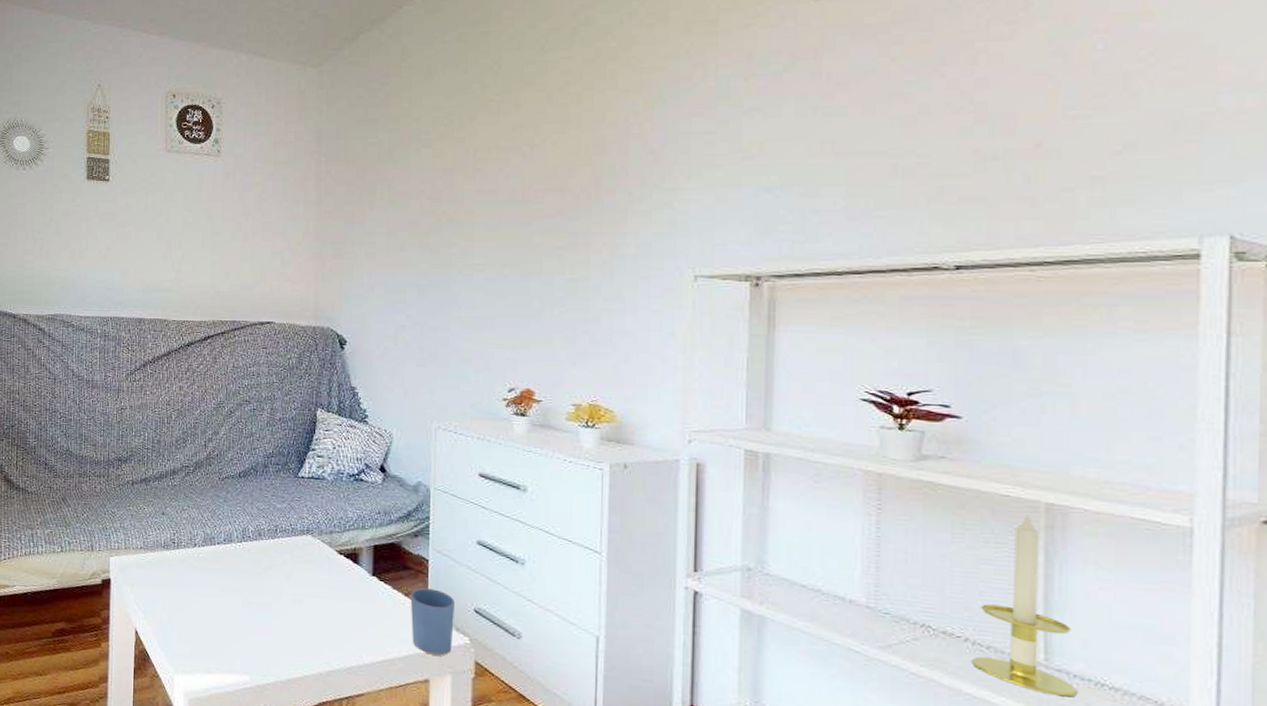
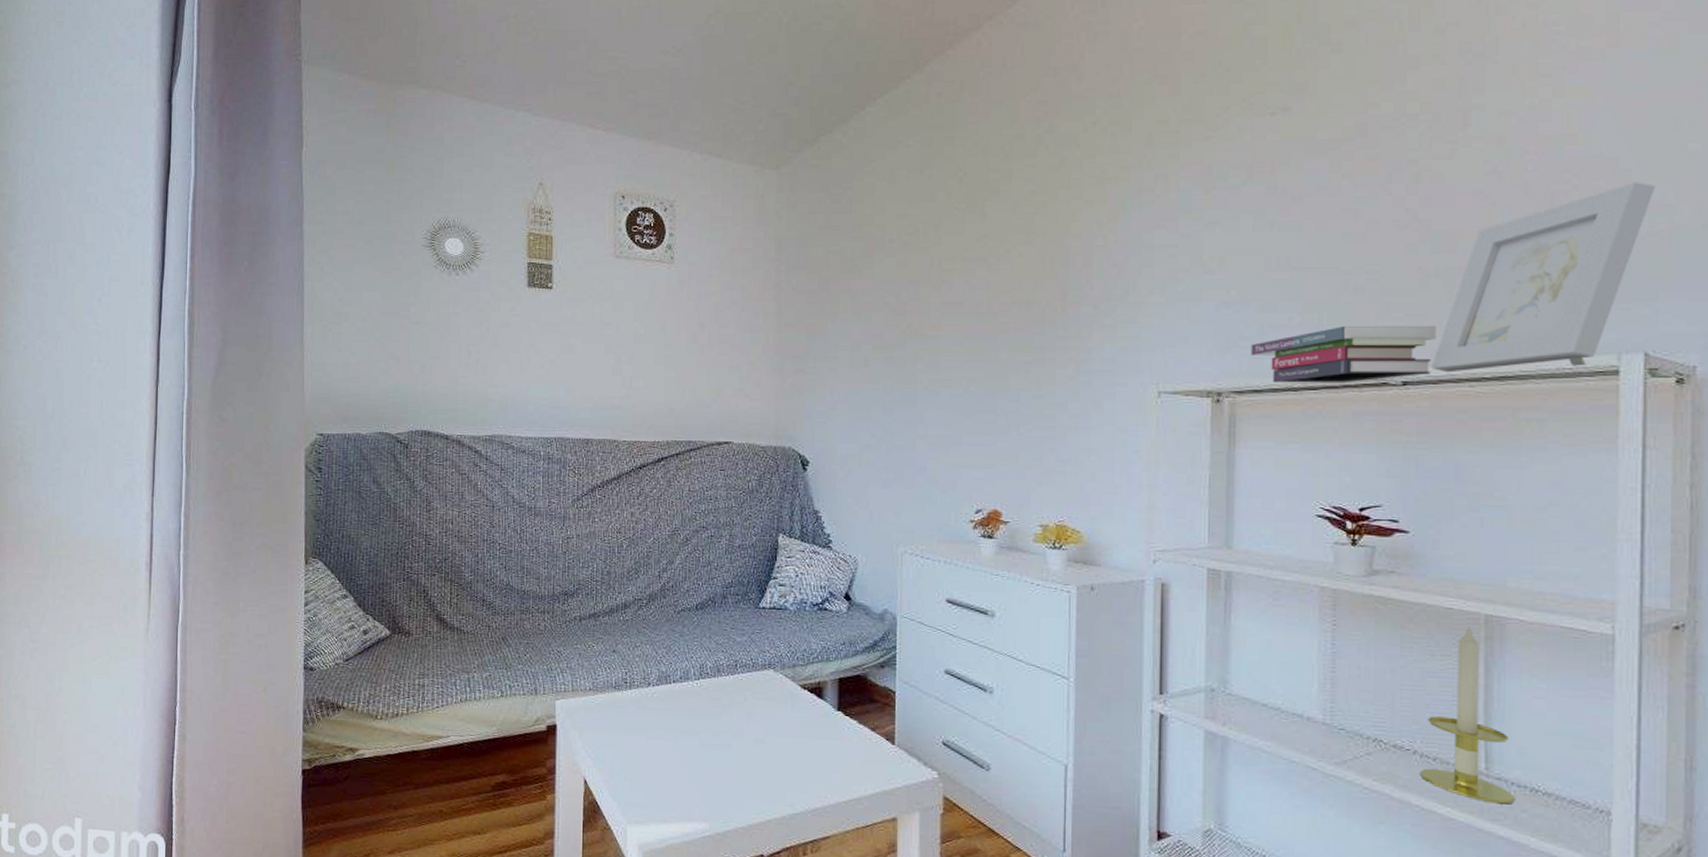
mug: present [410,588,456,656] -> none [877,721,924,792]
books: none [792,209,993,268] -> present [1251,325,1436,383]
picture frame: none [987,58,1245,257] -> present [1431,182,1656,373]

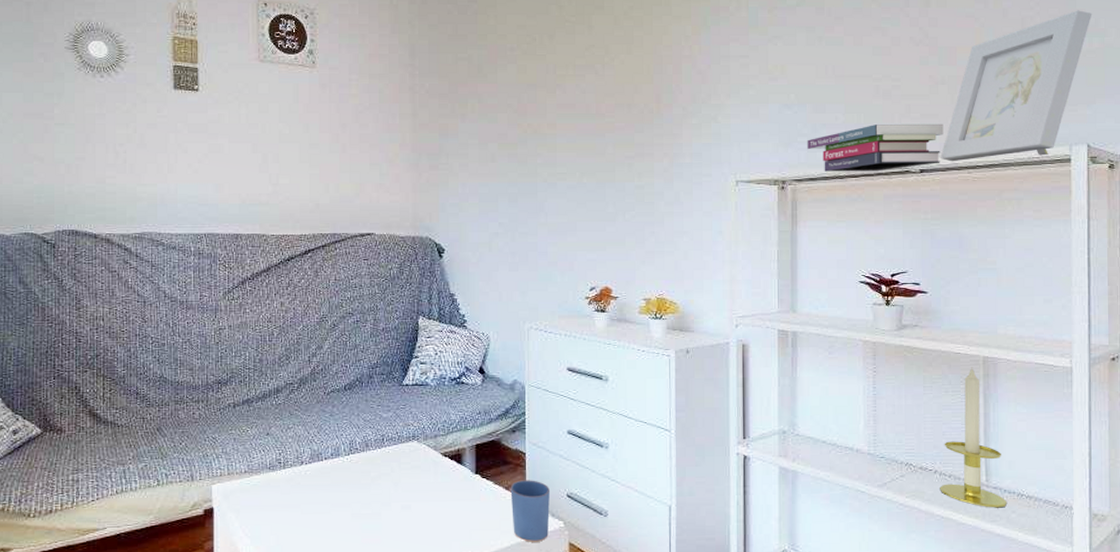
mug: none [877,721,924,792] -> present [510,480,551,542]

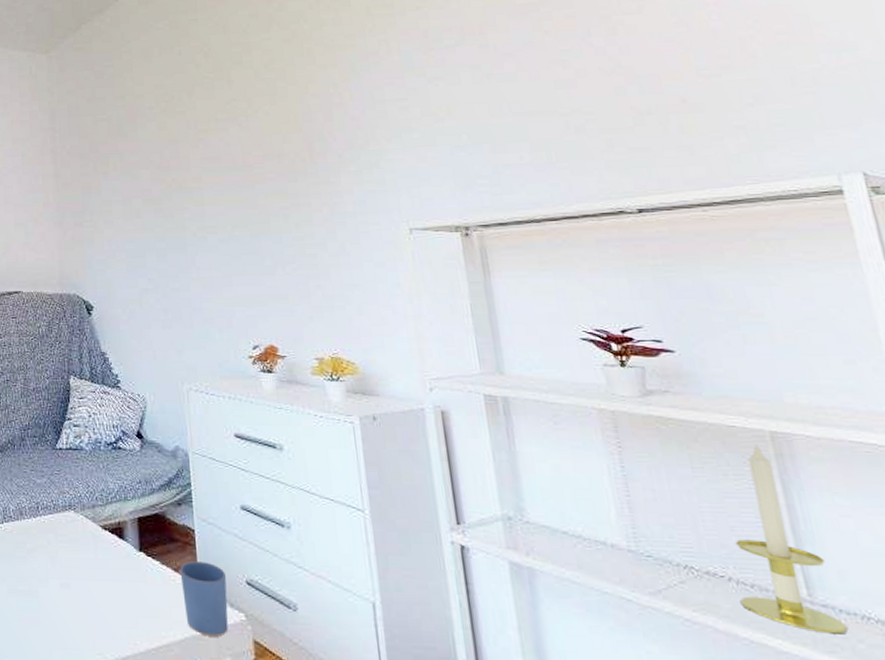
books: present [807,123,944,172] -> none [489,157,663,216]
picture frame: present [940,10,1093,162] -> none [661,24,834,199]

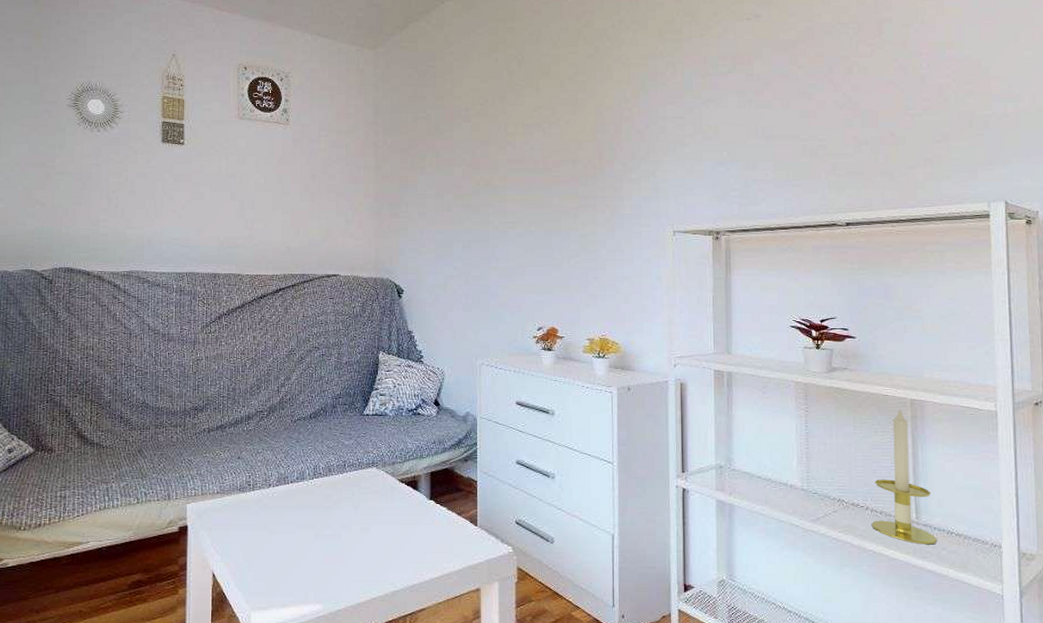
mug: present [179,561,228,637] -> none [462,507,500,566]

